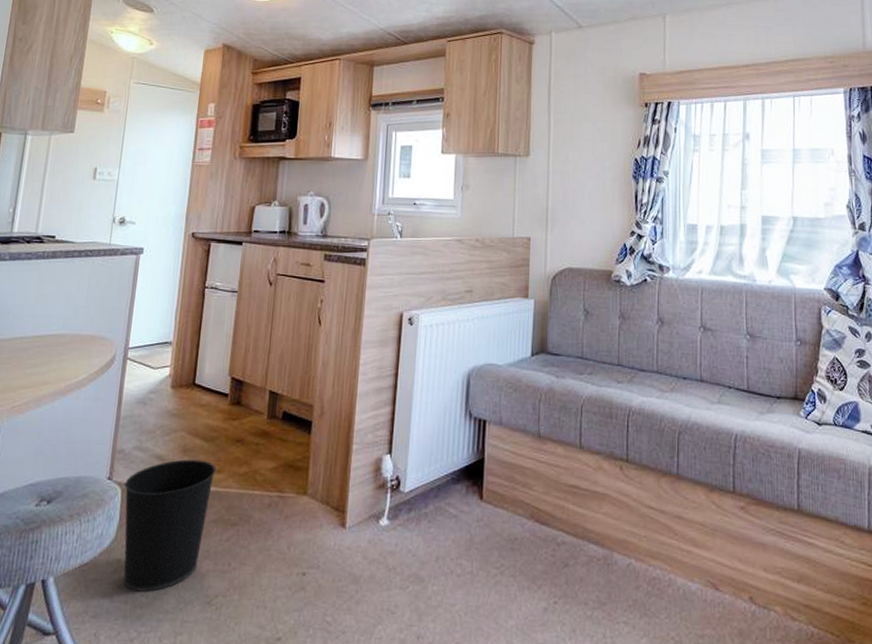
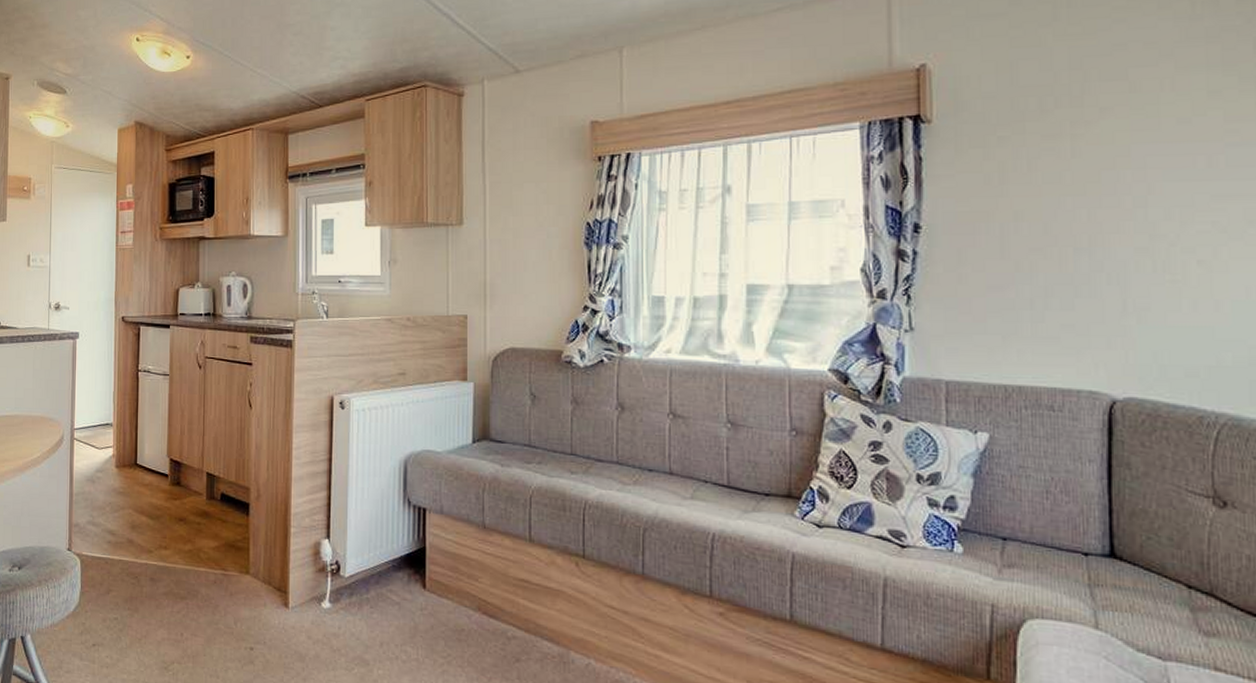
wastebasket: present [124,459,217,592] -> none [82,535,163,654]

